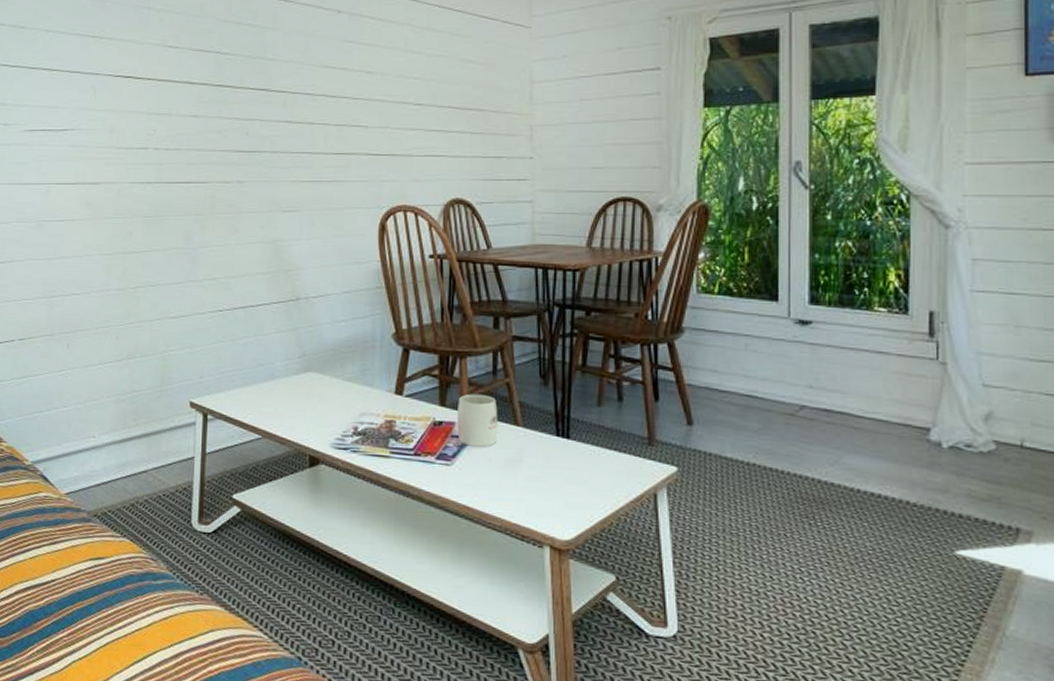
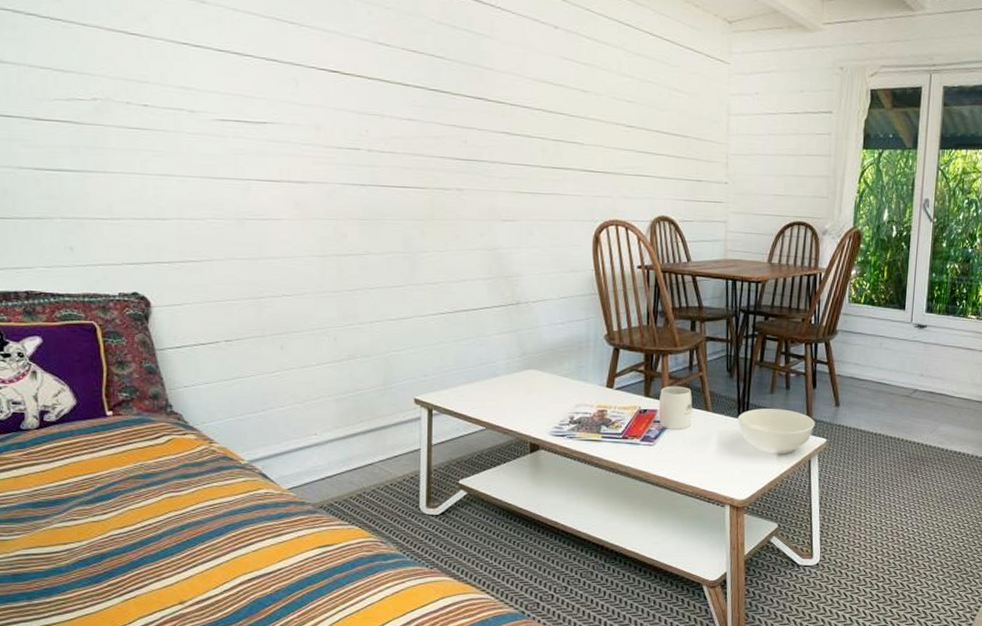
bowl: none [556,424,660,484] -> present [737,408,815,454]

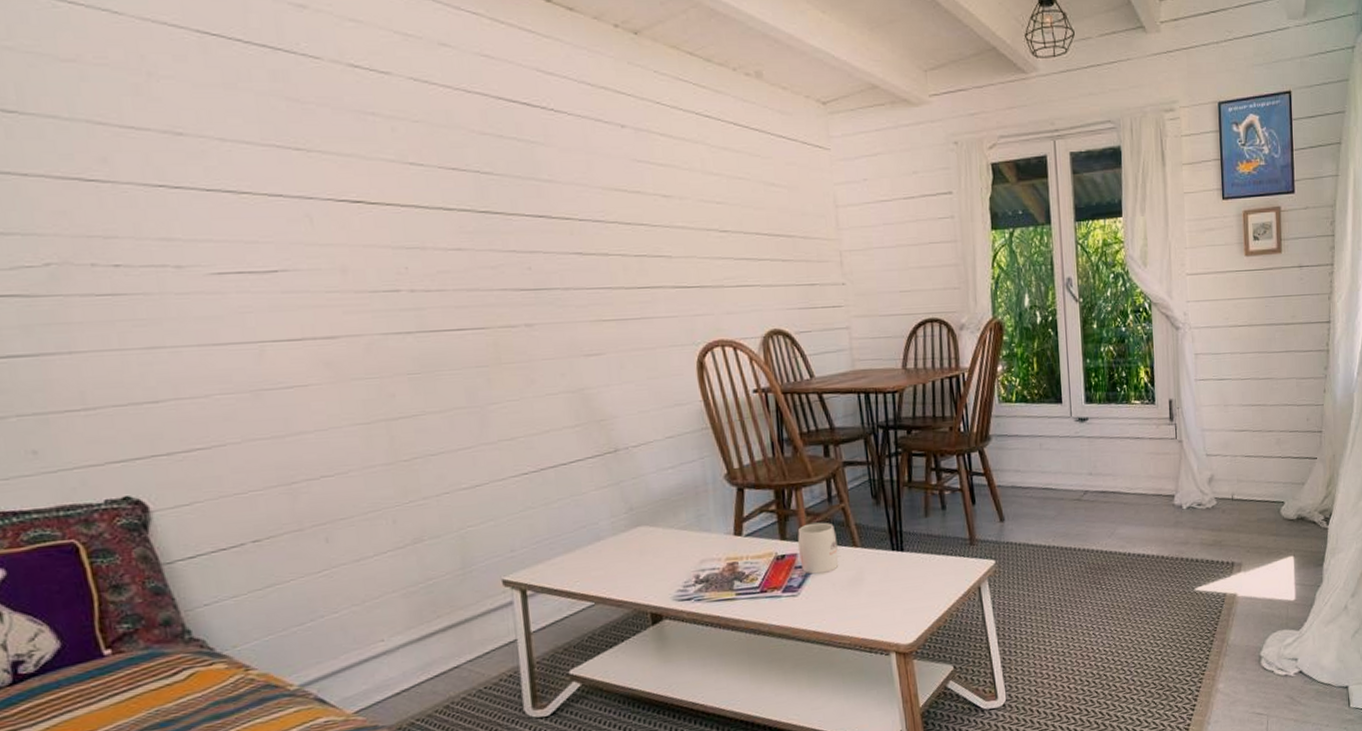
bowl: present [737,408,815,454] -> none [891,532,980,587]

